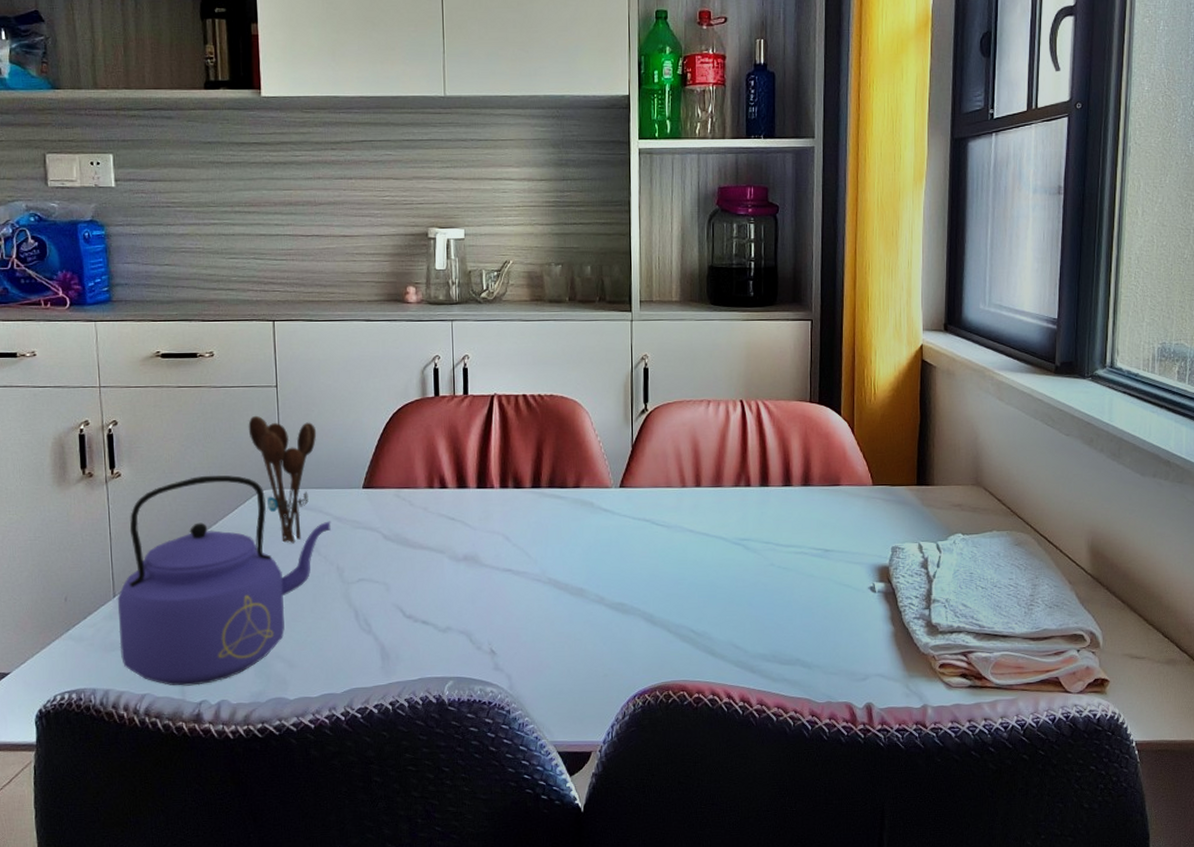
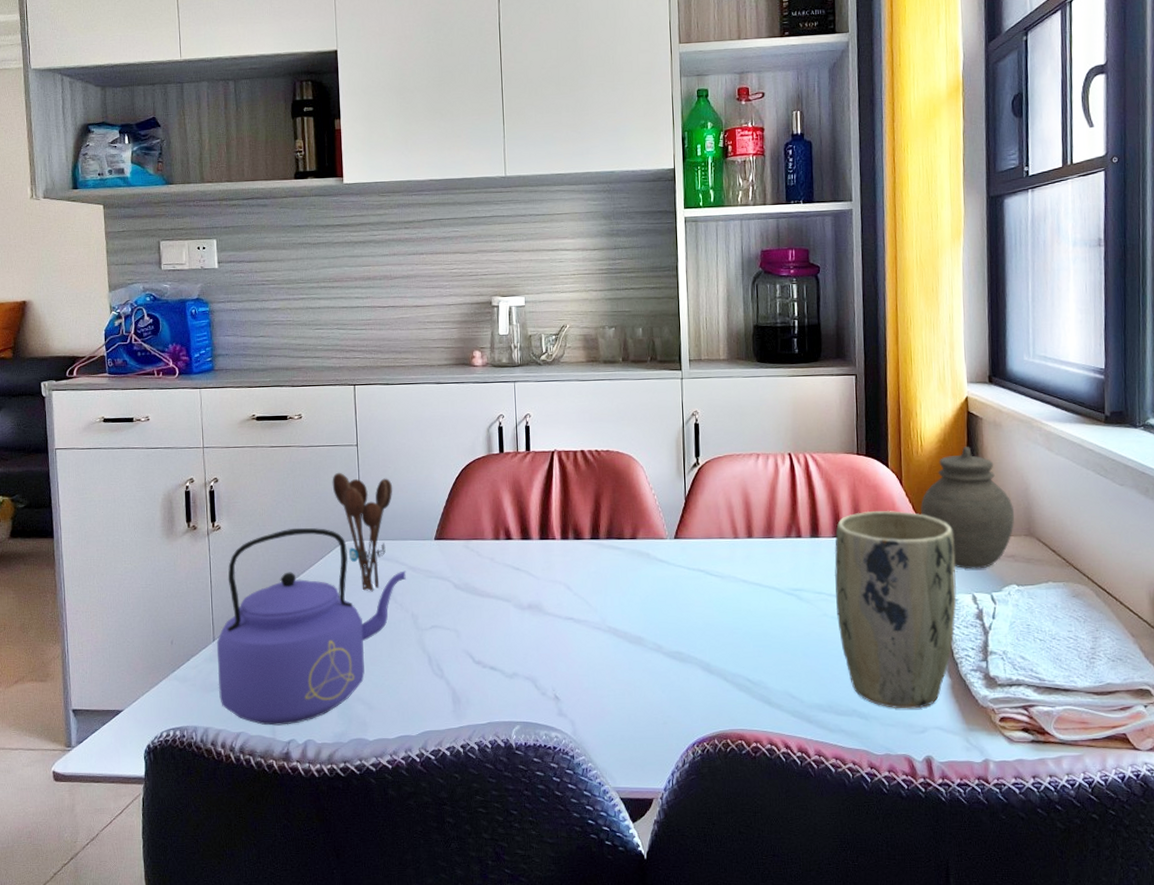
plant pot: none [782,459,904,658] -> present [834,510,957,709]
jar: none [871,394,963,519] -> present [921,446,1015,570]

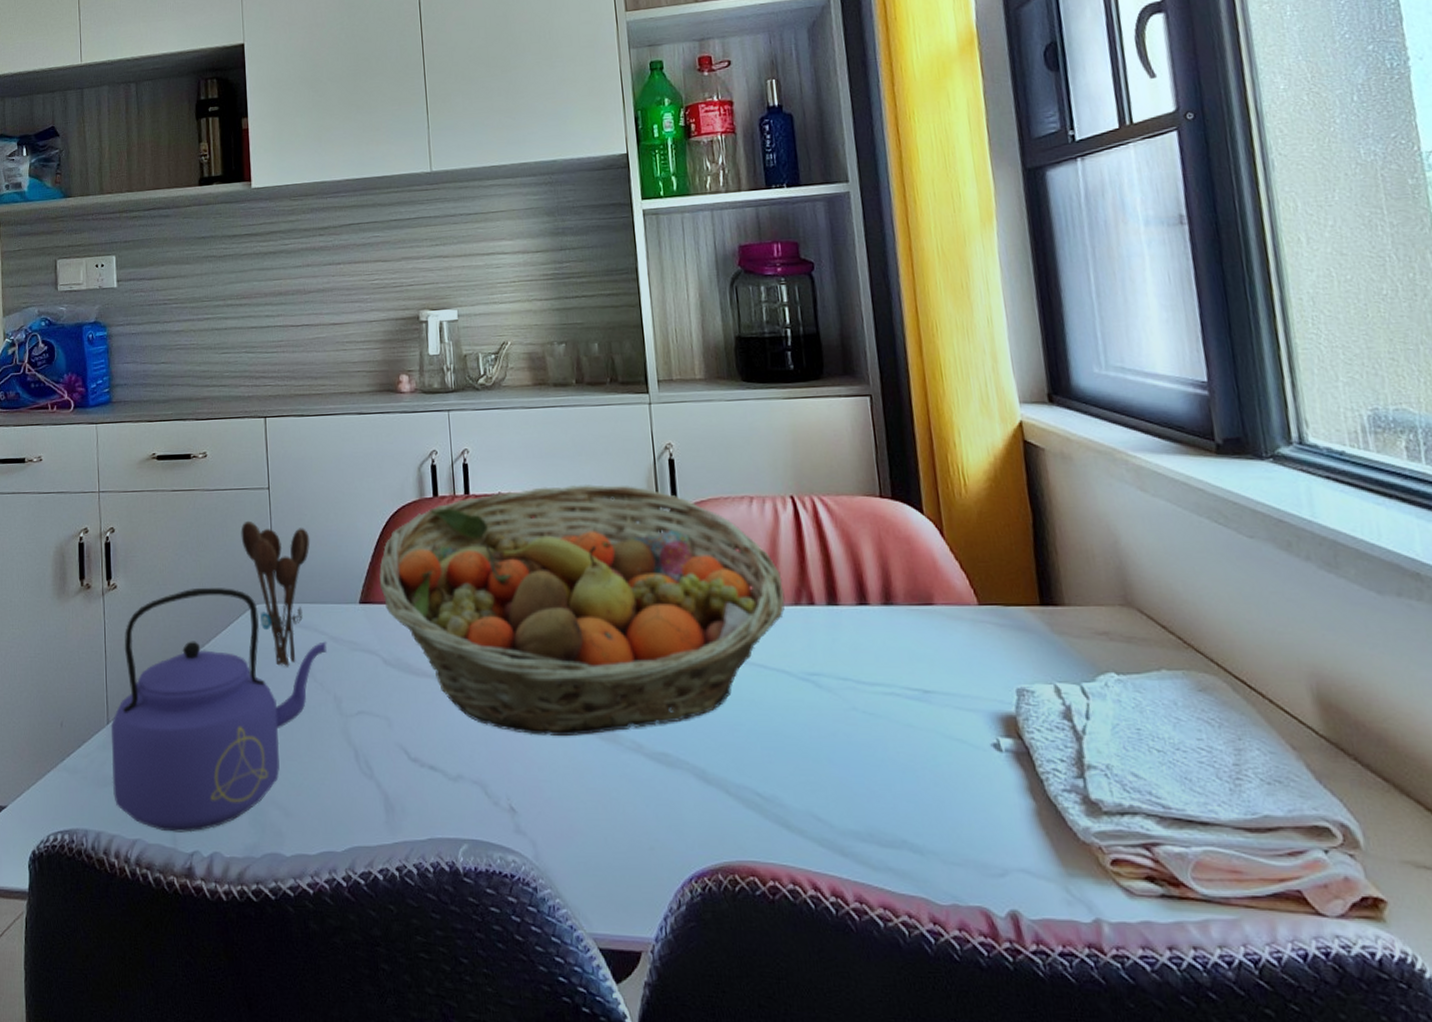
fruit basket: none [451,443,779,642] -> present [379,484,786,737]
plant pot: present [834,510,957,709] -> none [859,569,1034,842]
jar: present [921,446,1015,570] -> none [971,485,1104,651]

